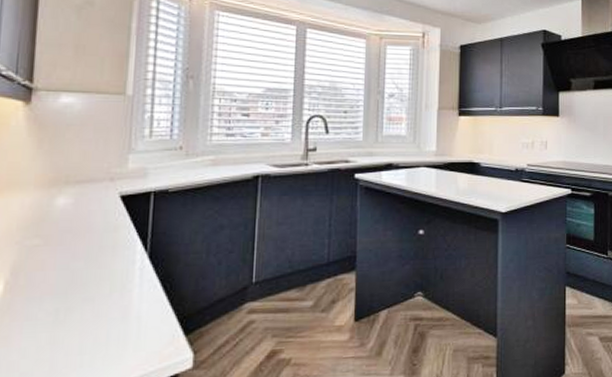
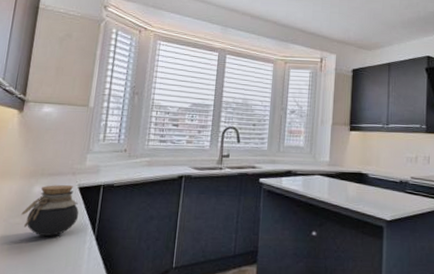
jar: none [41,194,124,258] -> present [21,185,79,236]

